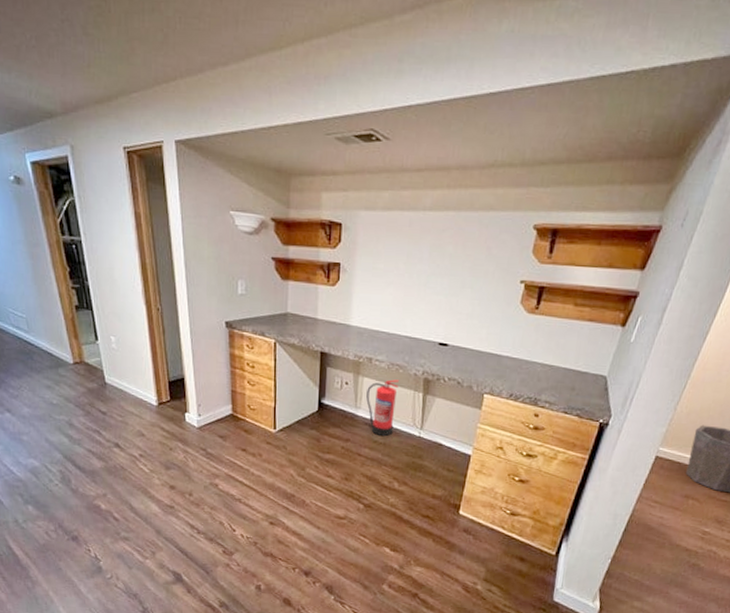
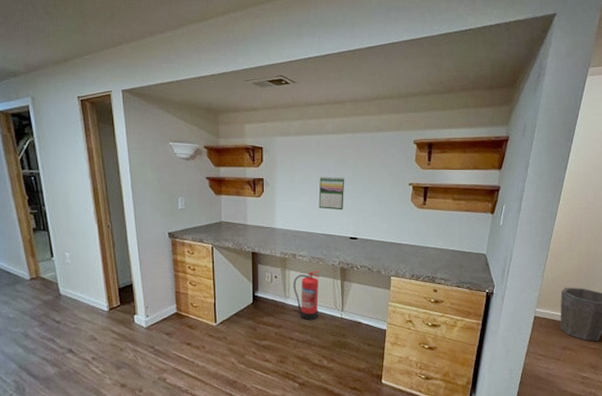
calendar: none [404,265,441,309] -> present [318,177,345,210]

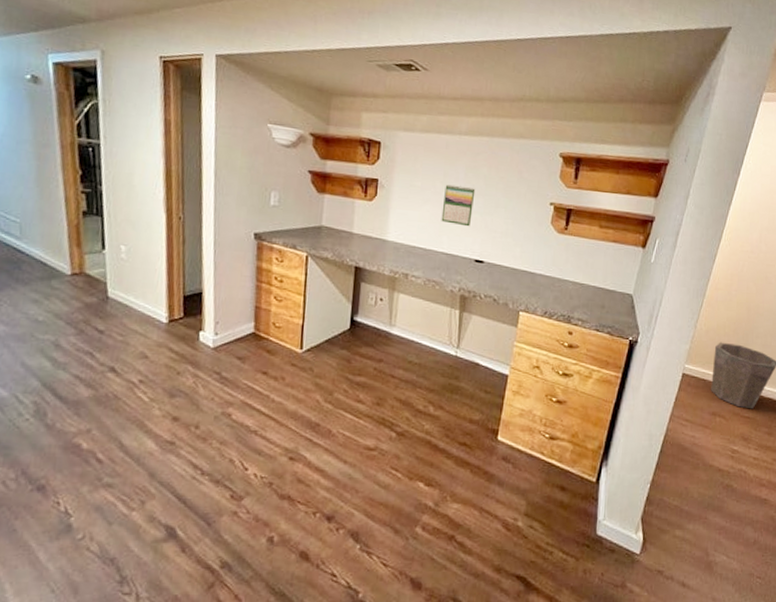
fire extinguisher: present [293,271,321,320] -> none [401,296,436,355]

